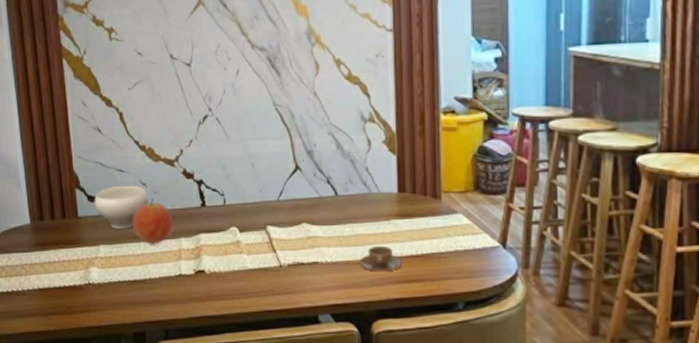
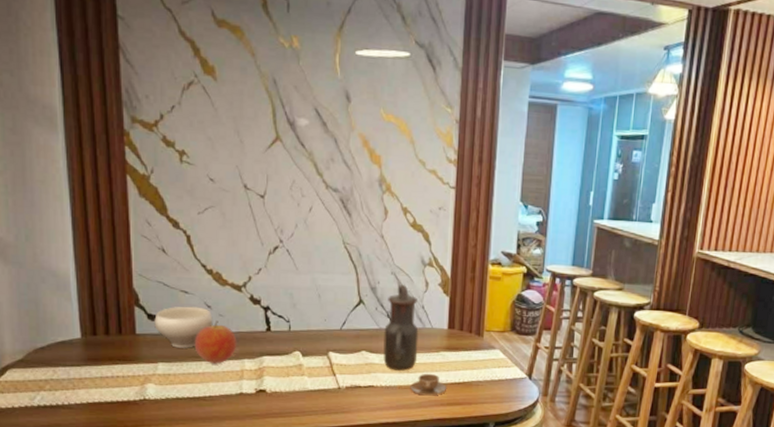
teapot: none [325,146,365,244] -> present [383,285,419,371]

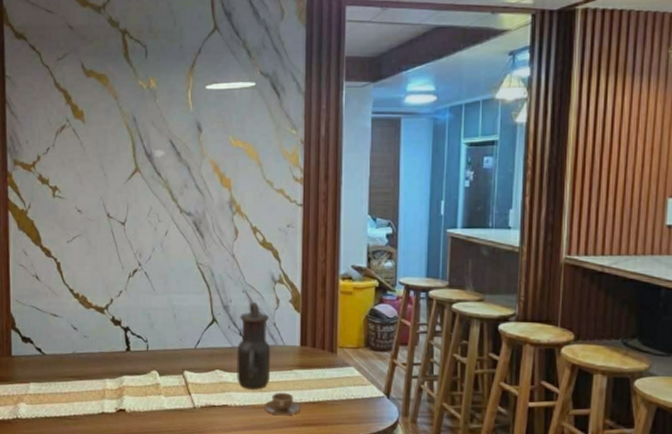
bowl: present [154,306,213,348] -> none [28,328,79,369]
fruit: present [194,320,237,364] -> none [61,341,100,384]

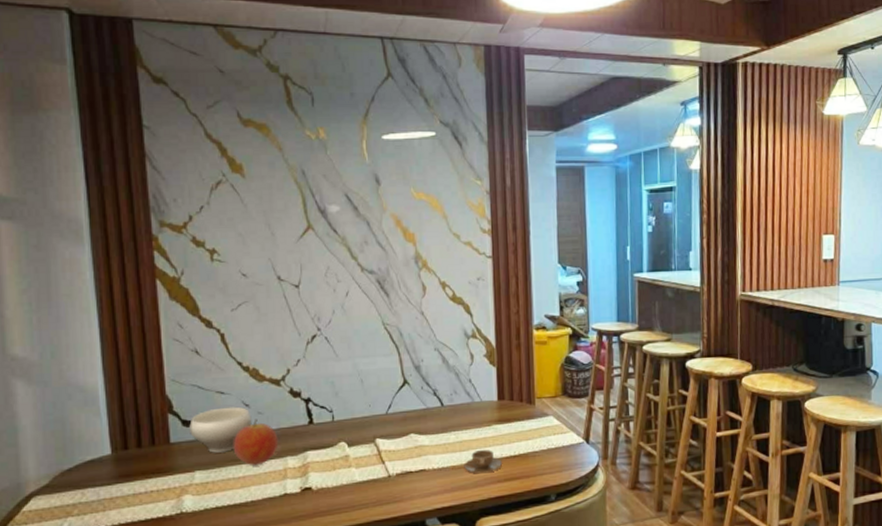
bowl: none [28,328,79,369] -> present [189,406,252,453]
fruit: none [61,341,100,384] -> present [233,419,279,466]
teapot: present [237,303,271,390] -> none [432,360,469,451]

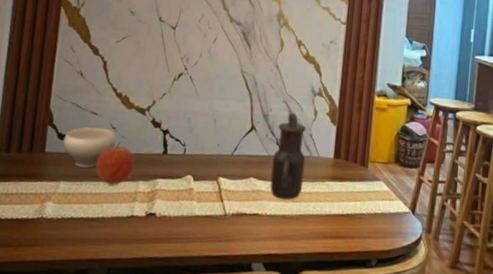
teapot: none [432,360,469,451] -> present [270,113,306,200]
teacup: present [464,449,502,474] -> none [294,203,330,228]

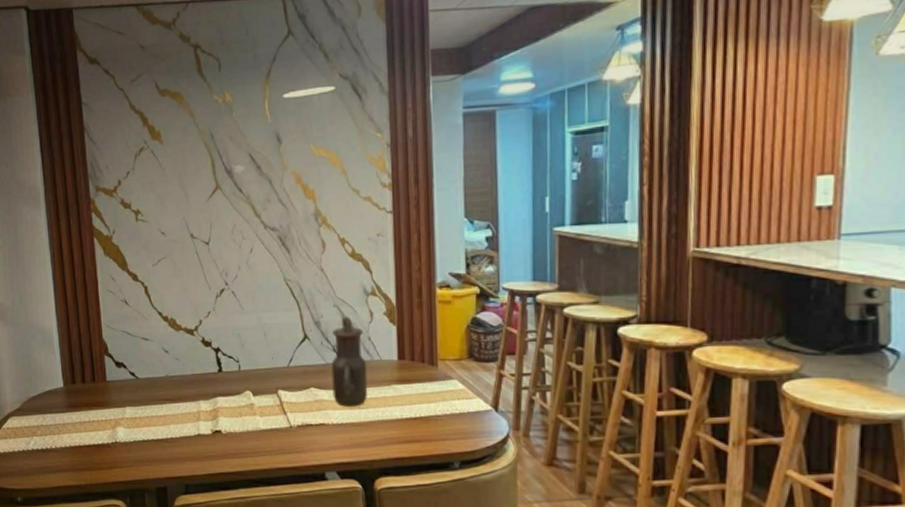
bowl: present [62,126,116,168] -> none [121,352,171,392]
fruit: present [95,142,135,185] -> none [155,364,193,407]

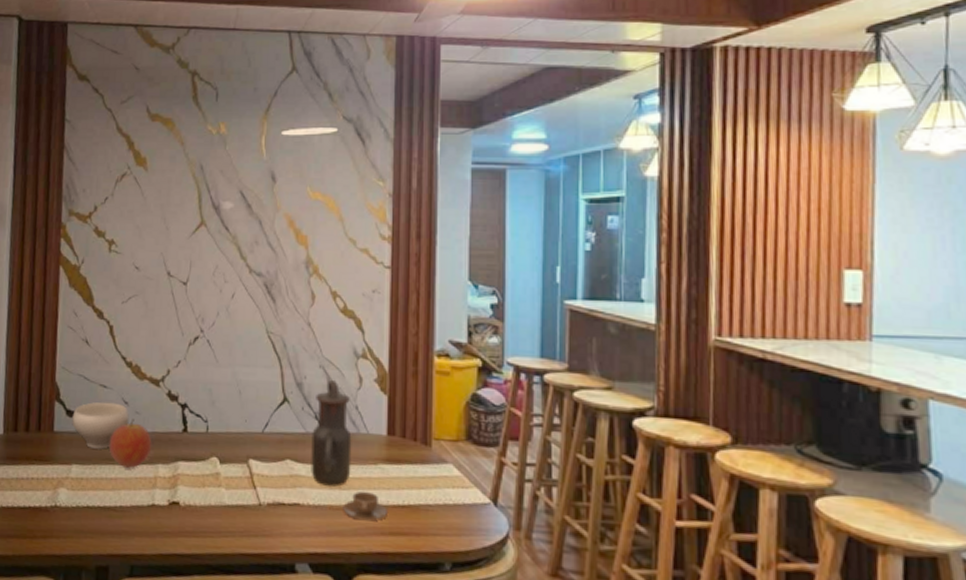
bowl: none [121,352,171,392] -> present [72,401,129,449]
fruit: none [155,364,193,407] -> present [109,418,152,469]
teacup: none [363,408,402,433] -> present [343,491,387,521]

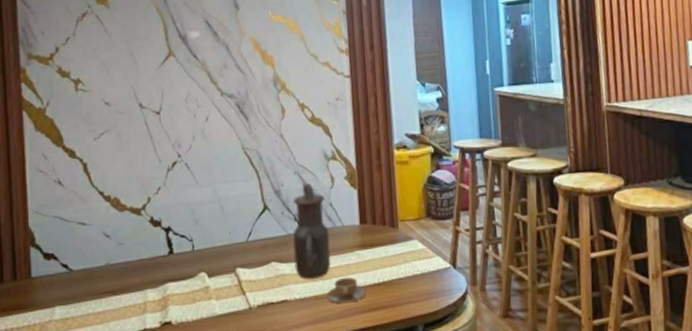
bowl: present [72,401,129,449] -> none [51,237,112,287]
fruit: present [109,418,152,469] -> none [93,250,139,300]

